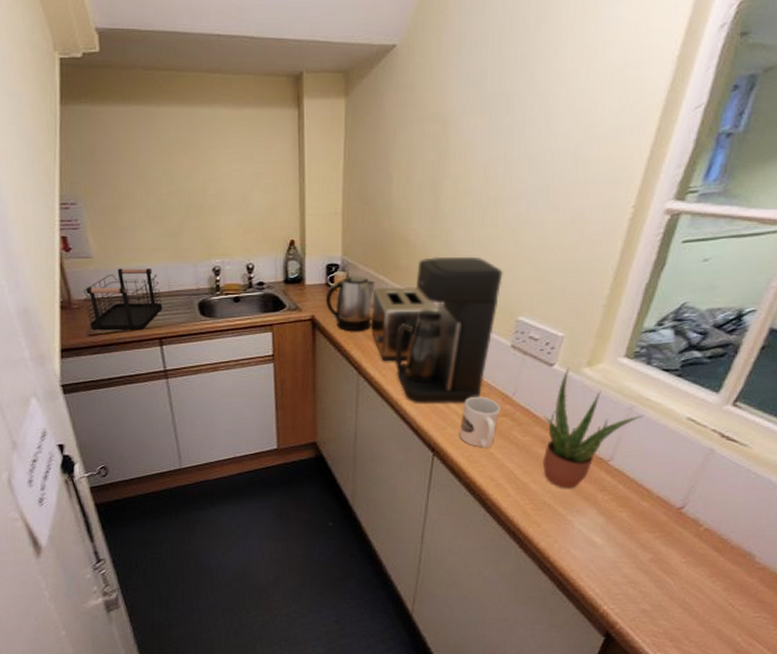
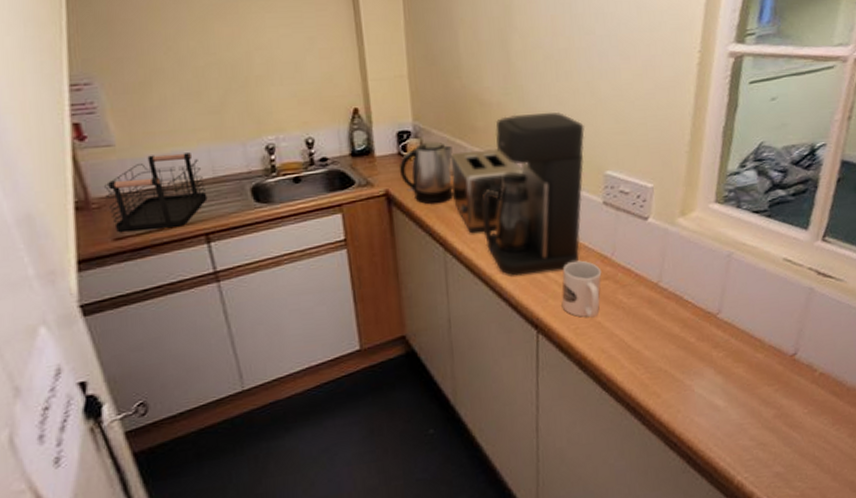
potted plant: present [542,367,644,489] -> none [646,219,744,350]

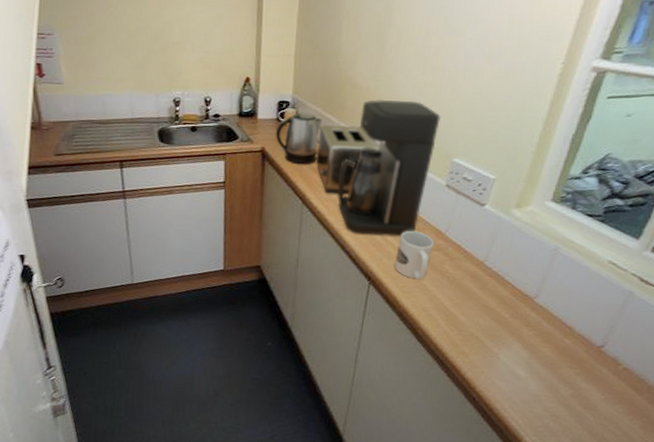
dish rack: present [103,152,208,232] -> none [52,95,125,152]

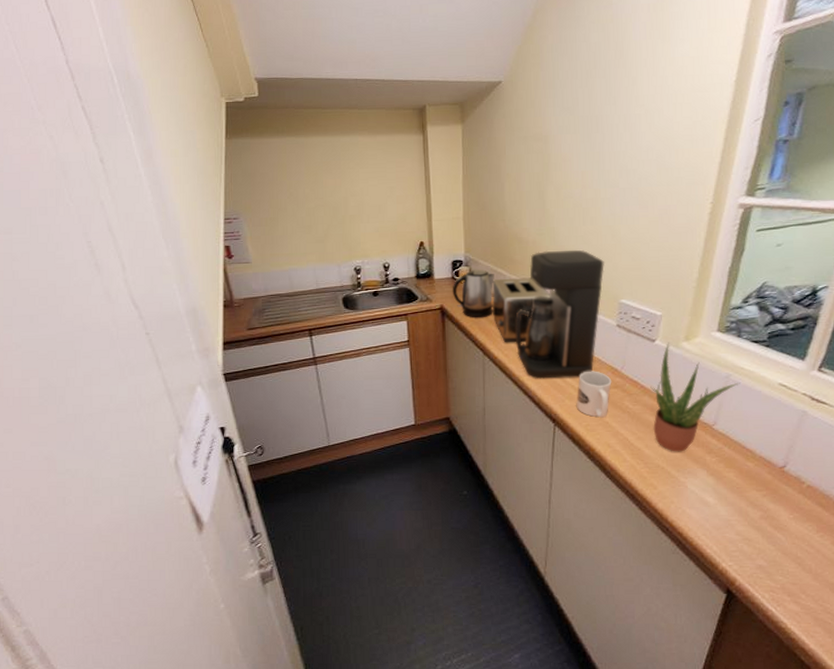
potted plant: none [471,207,569,322] -> present [650,342,740,452]

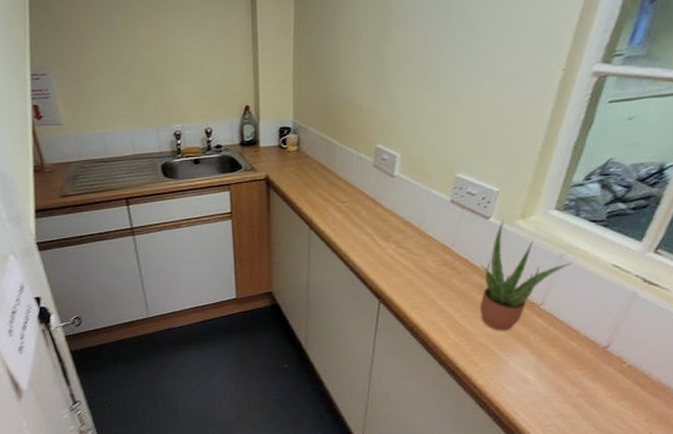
kettle: present [452,269,494,317] -> none [278,138,324,189]
toaster: present [492,277,551,342] -> none [321,148,384,216]
coffee maker: present [515,249,605,379] -> none [343,118,443,255]
mug: present [576,371,612,418] -> none [402,247,441,295]

